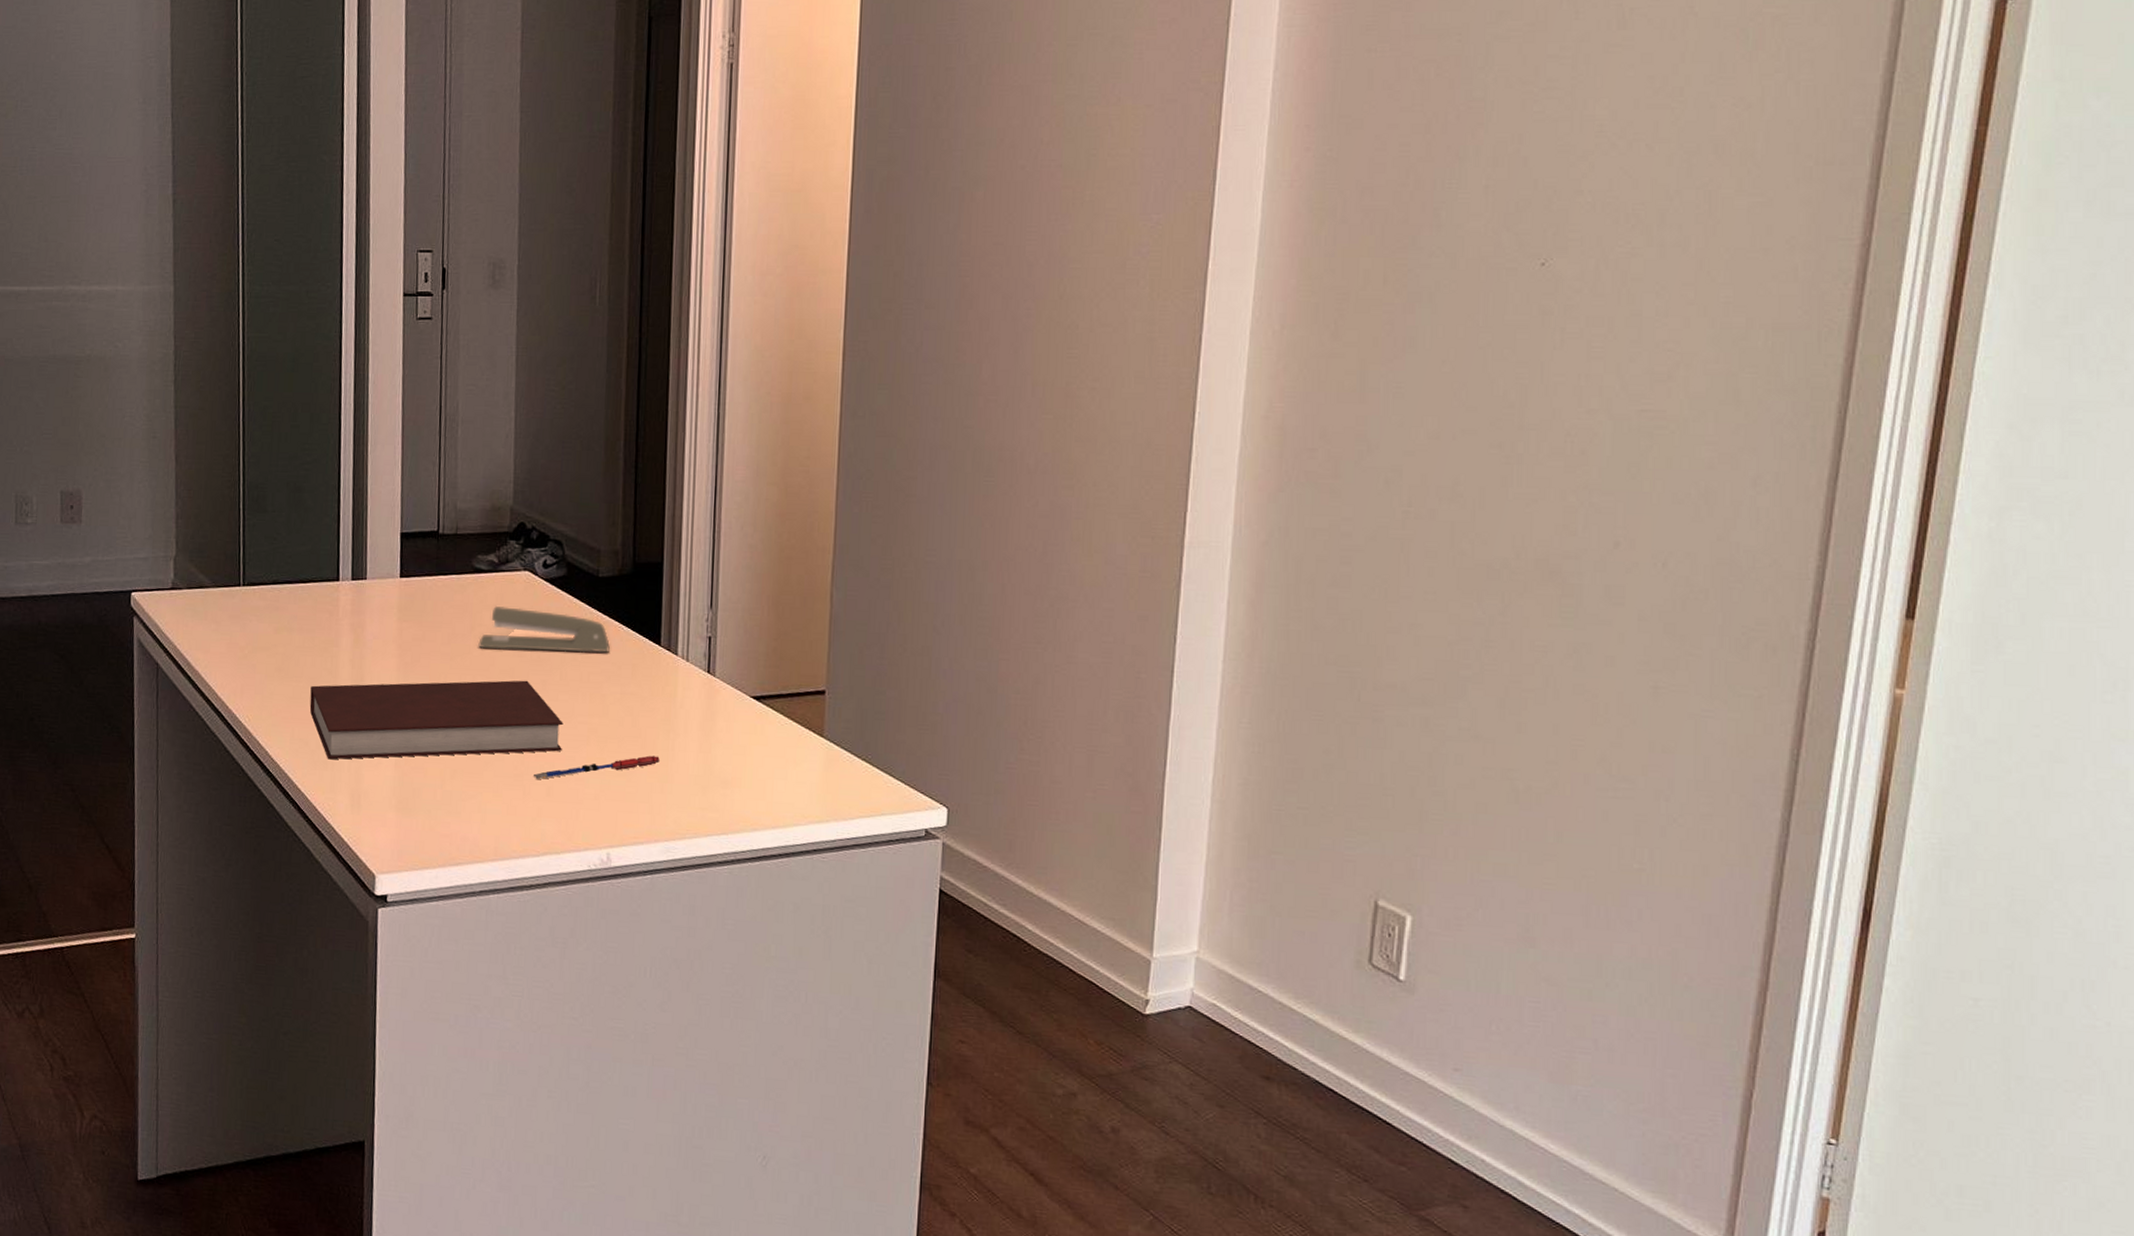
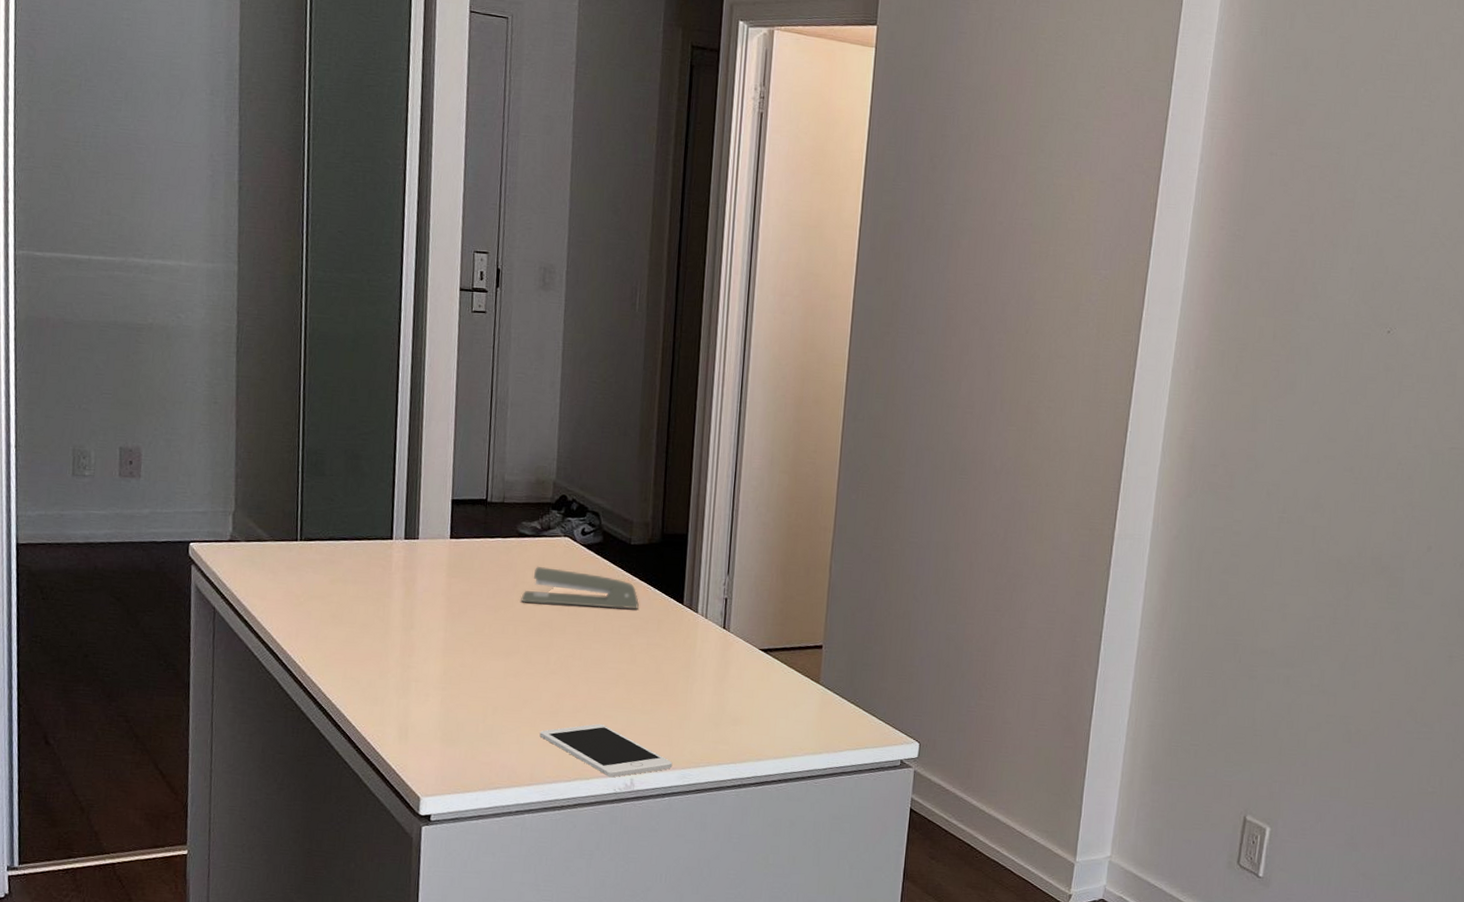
notebook: present [309,680,563,760] -> none [361,630,596,697]
cell phone: none [503,788,655,851] -> present [539,723,673,777]
pen: present [533,755,661,779] -> none [567,697,680,716]

